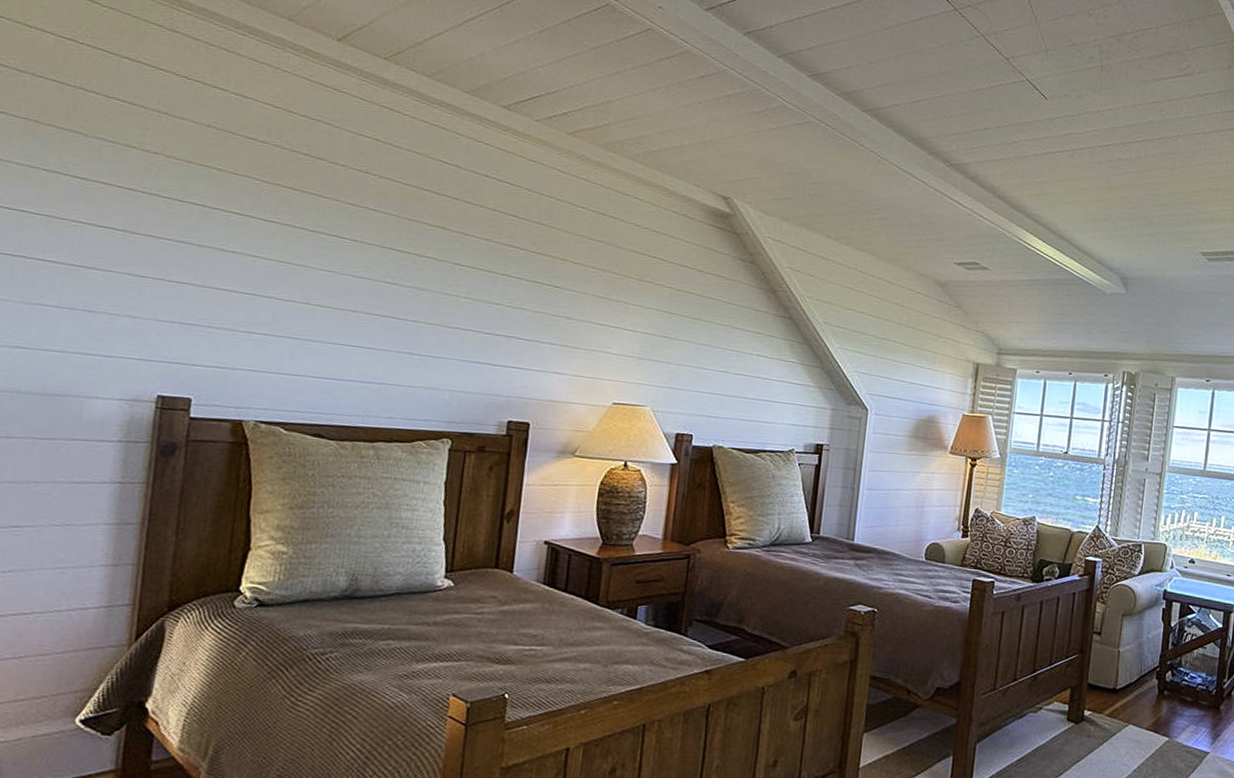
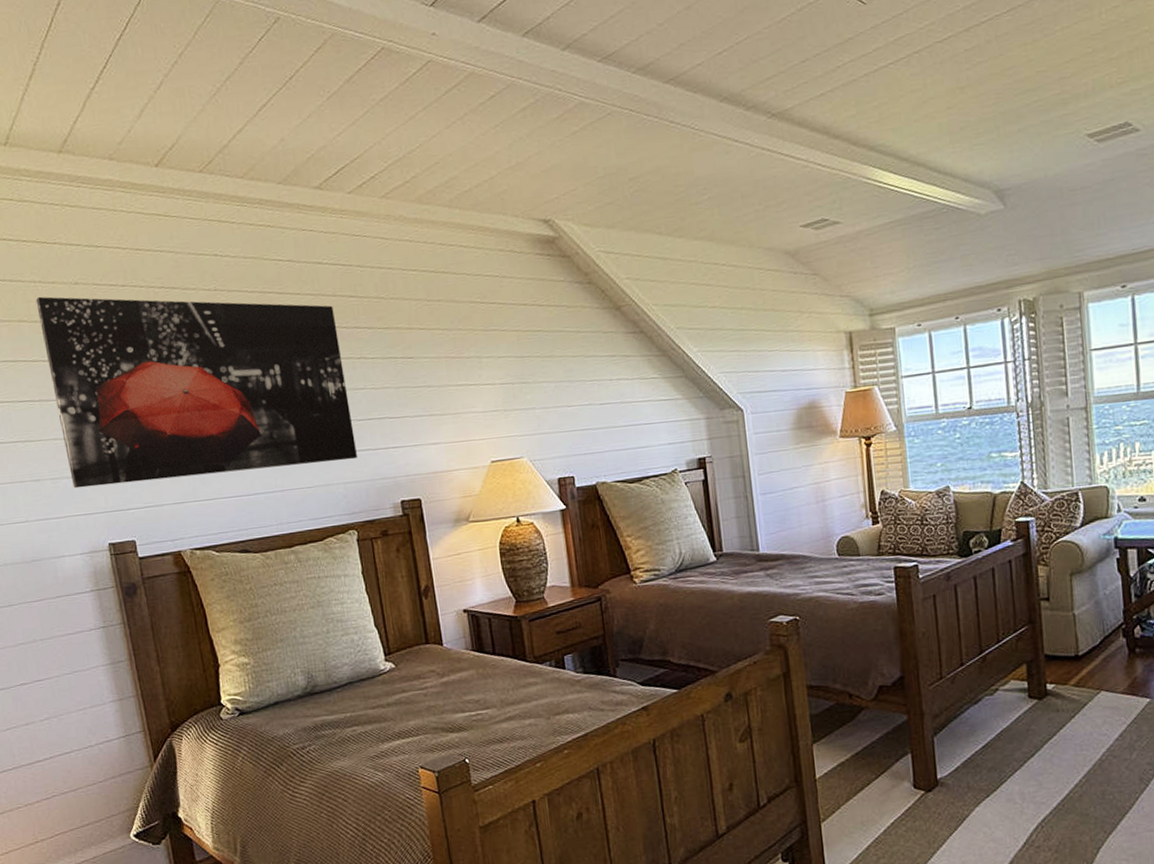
wall art: none [134,127,489,370] -> present [35,296,357,489]

